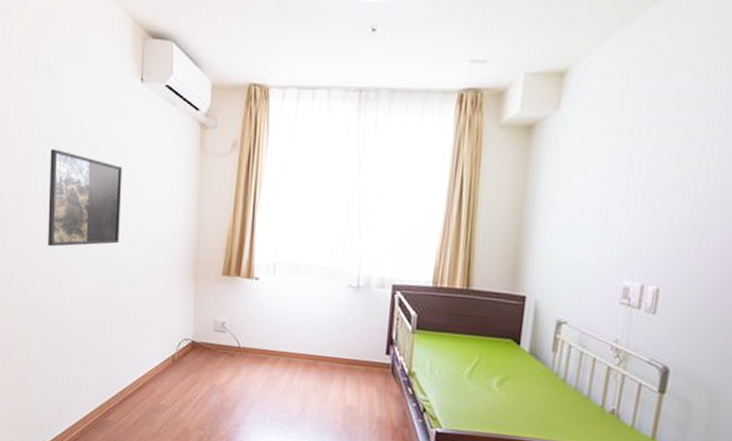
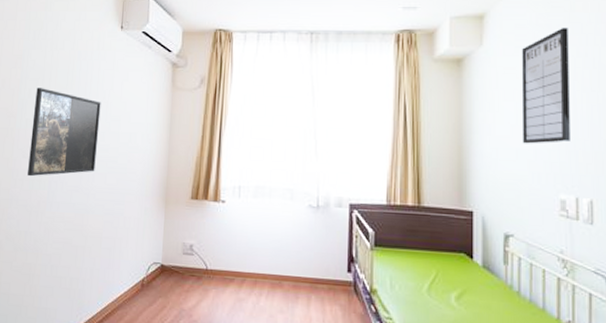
writing board: none [590,89,664,226] -> present [521,28,570,144]

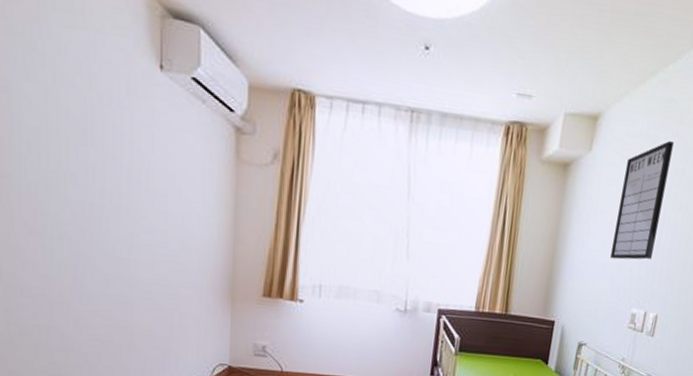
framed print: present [27,88,101,177] -> none [38,139,139,259]

